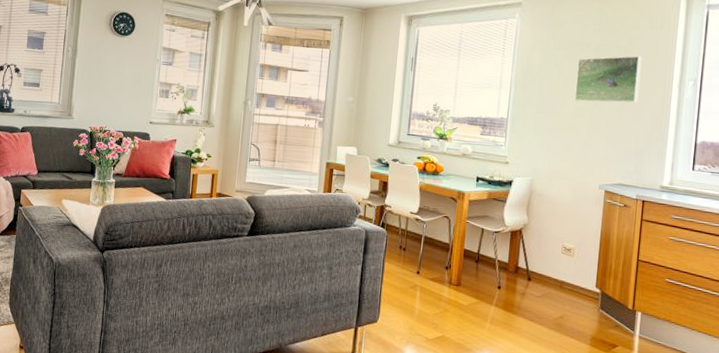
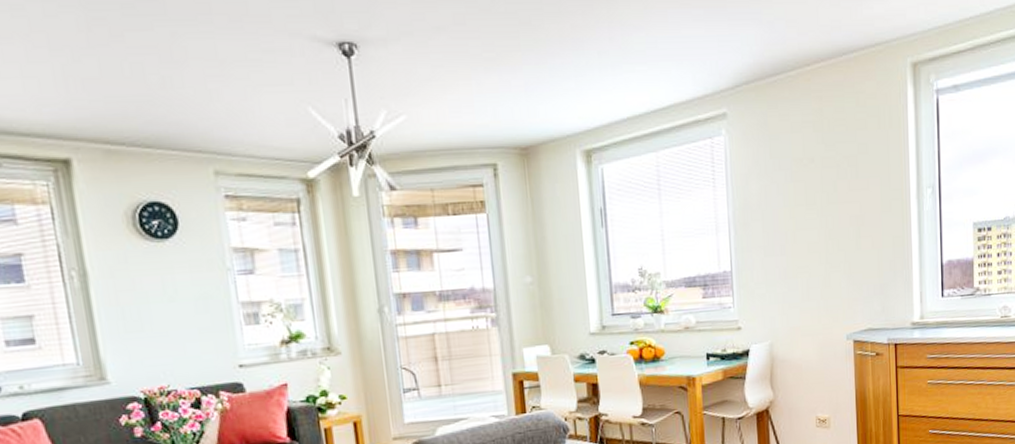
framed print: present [574,55,642,103] -> none [803,165,876,235]

